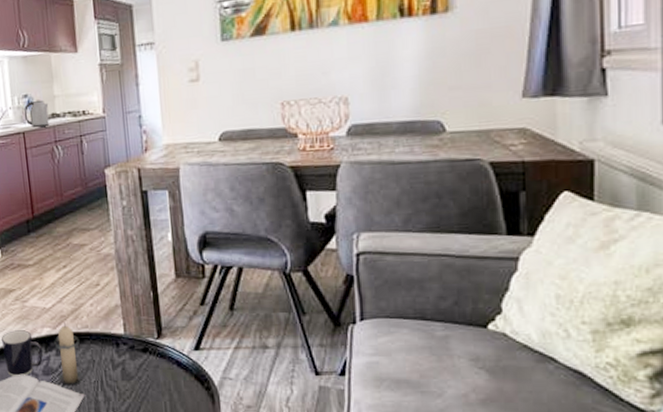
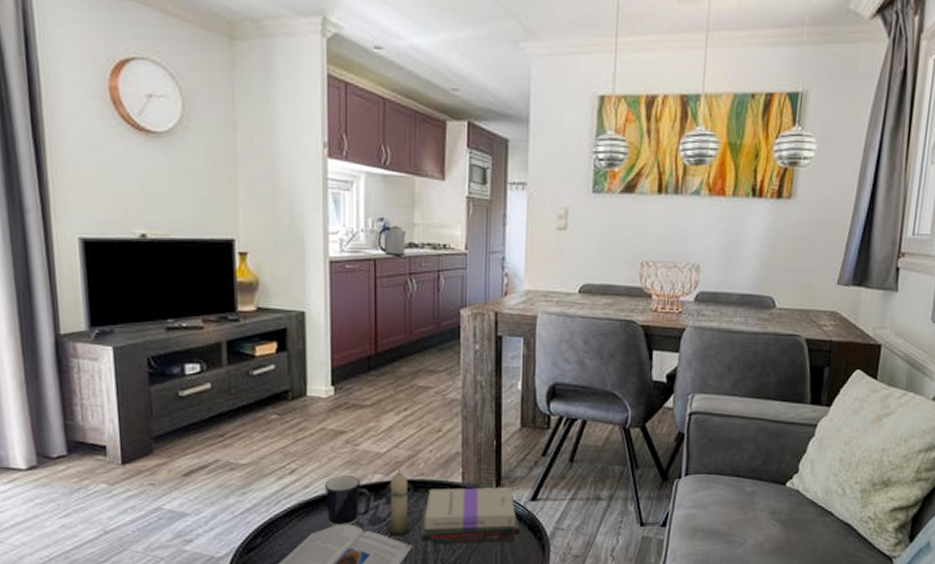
books: none [89,337,186,394] -> present [420,487,520,544]

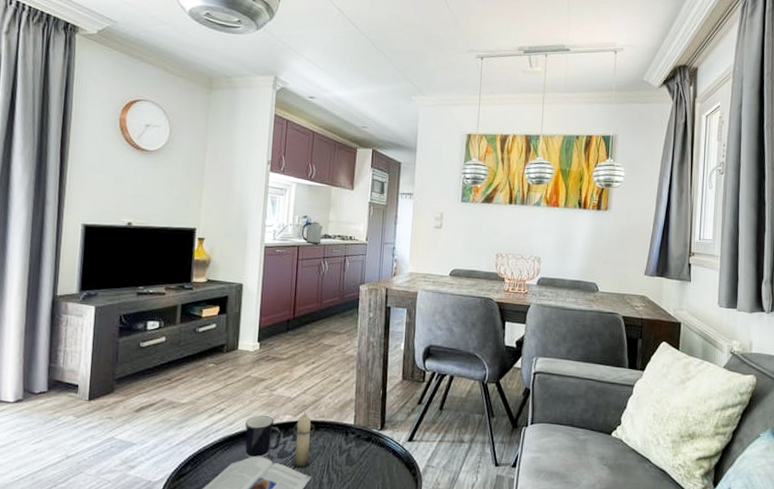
books: present [420,487,520,544] -> none [318,429,398,477]

